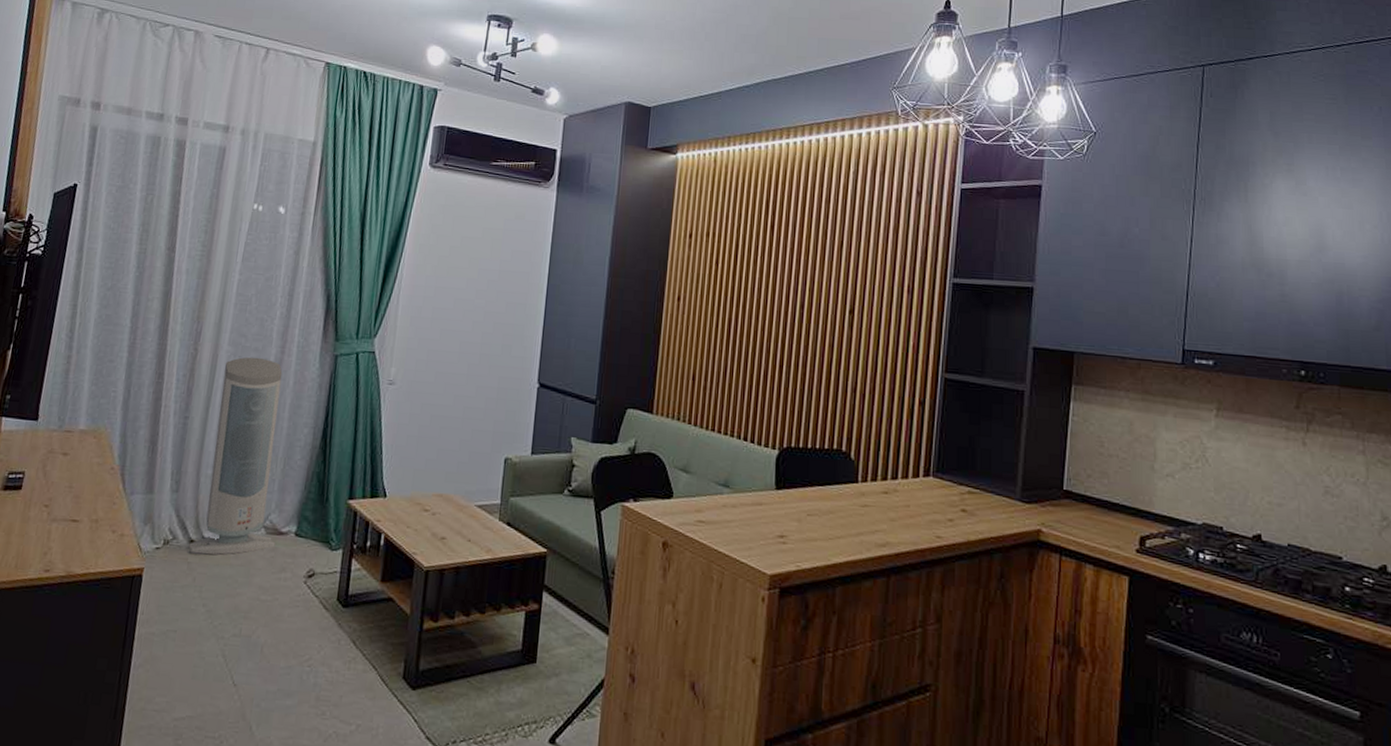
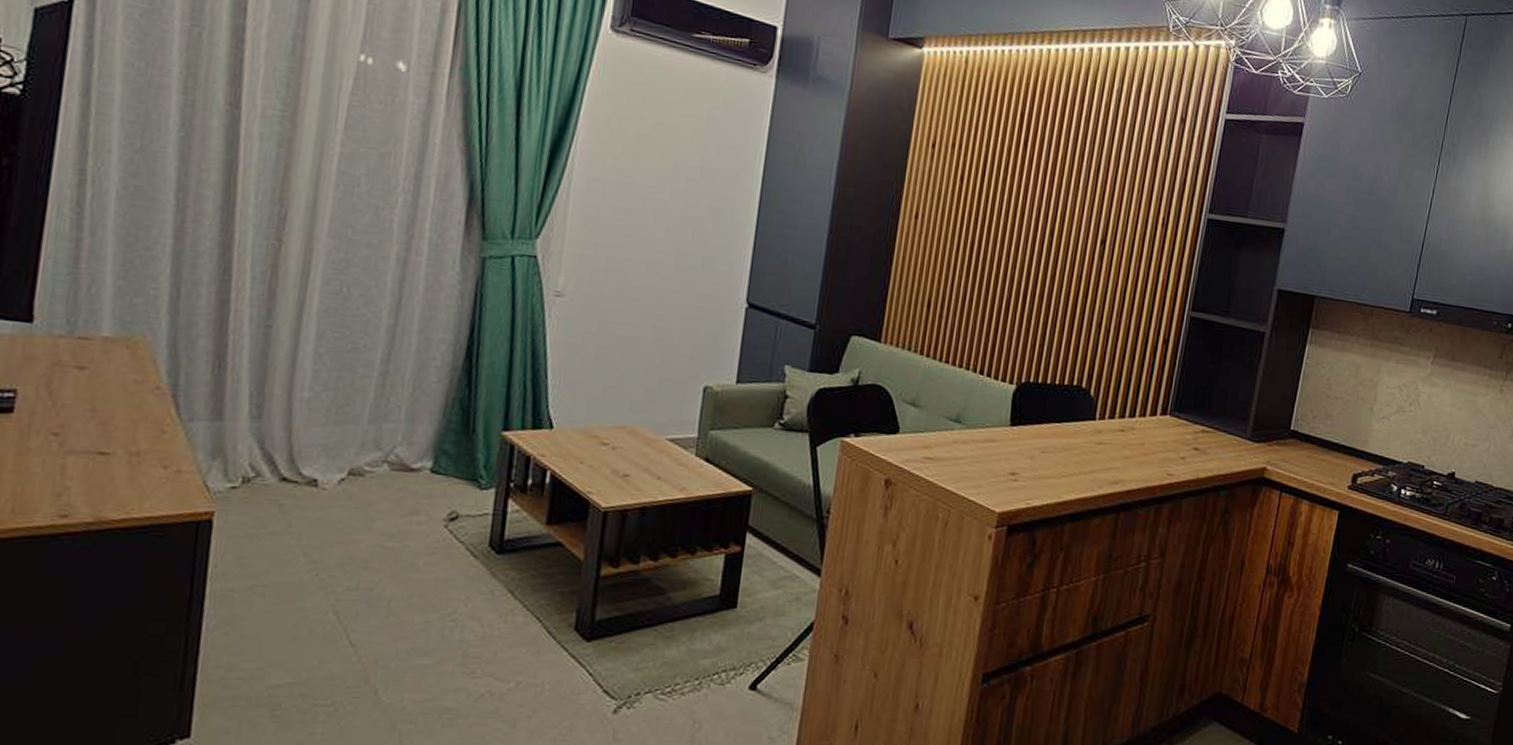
air purifier: present [187,357,283,555] -> none [278,253,408,496]

